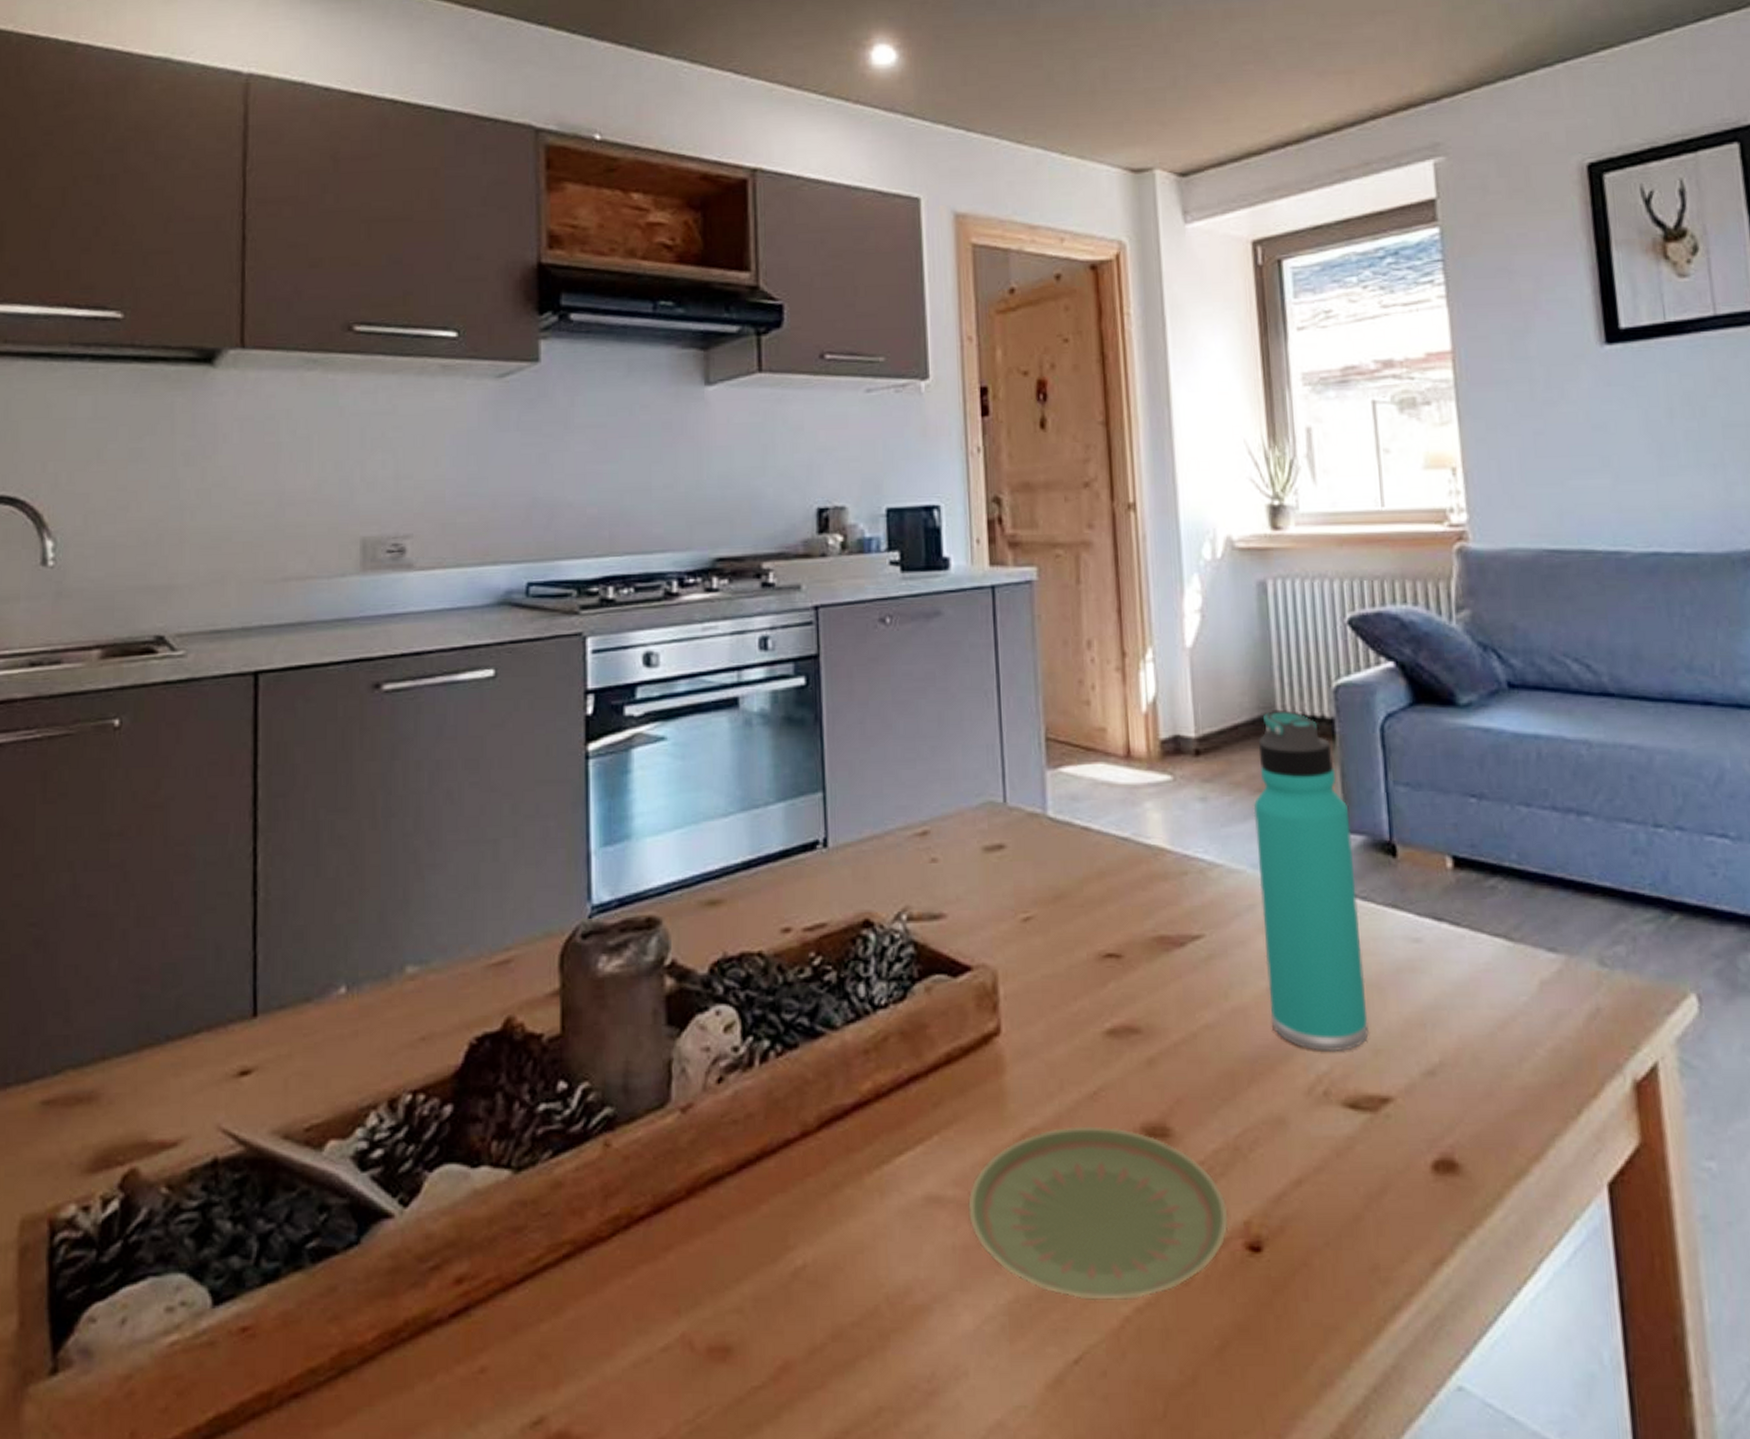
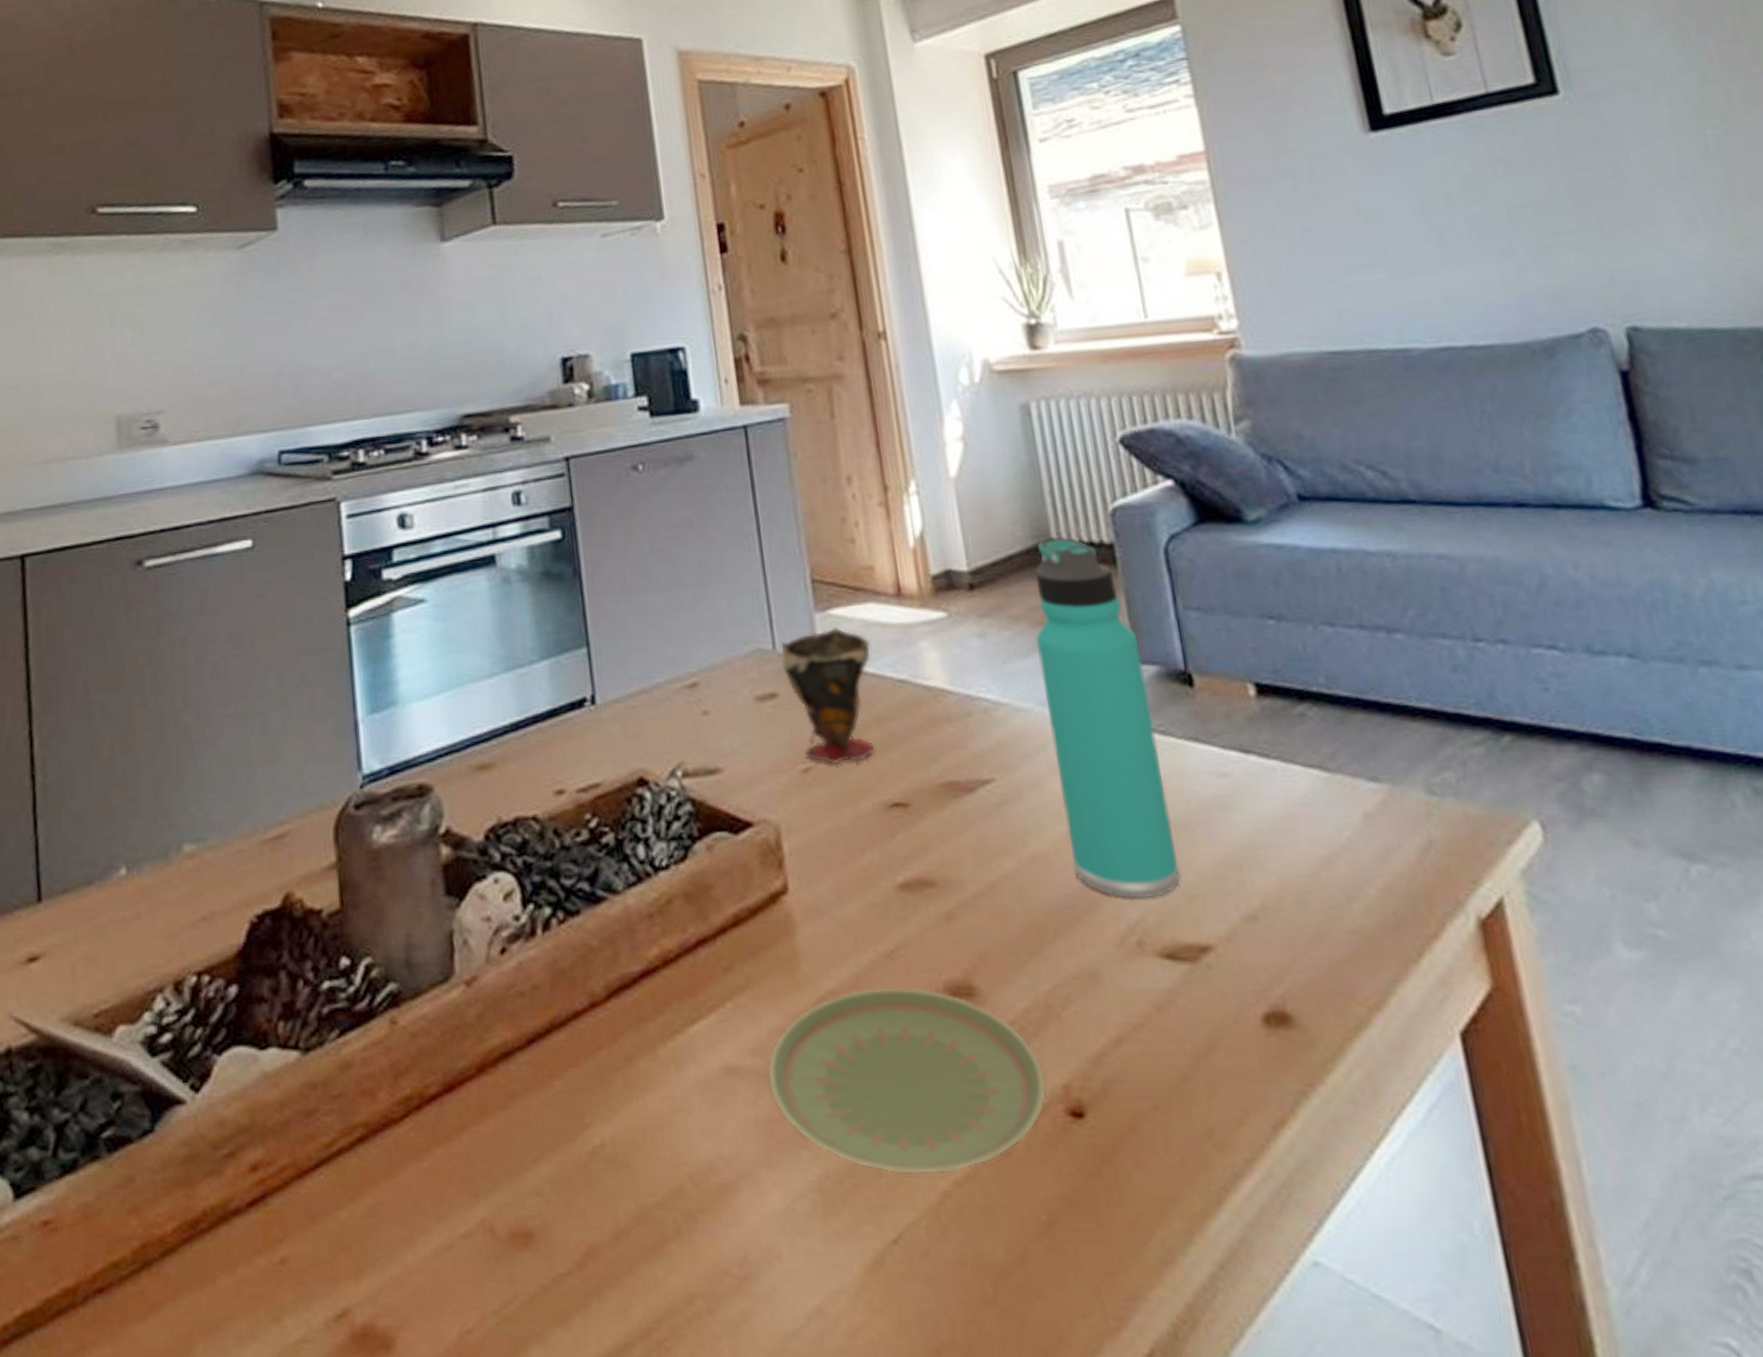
cup: none [1010,783,1098,915] -> present [780,626,876,764]

